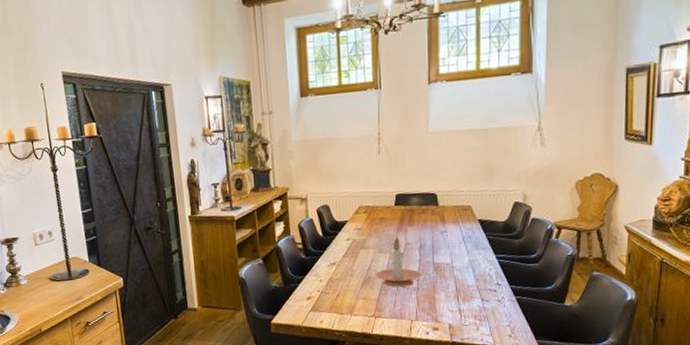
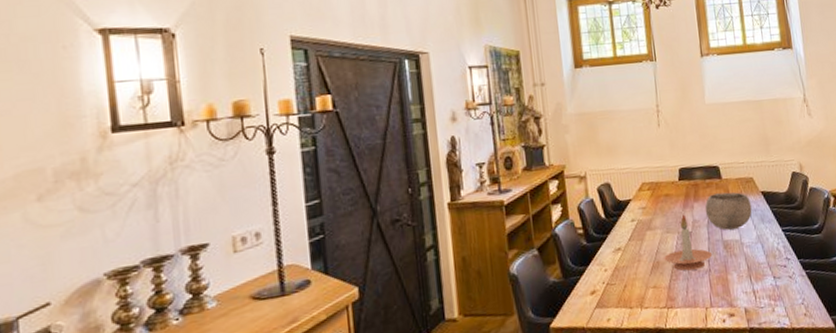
bowl: none [418,218,467,254] -> present [705,192,752,230]

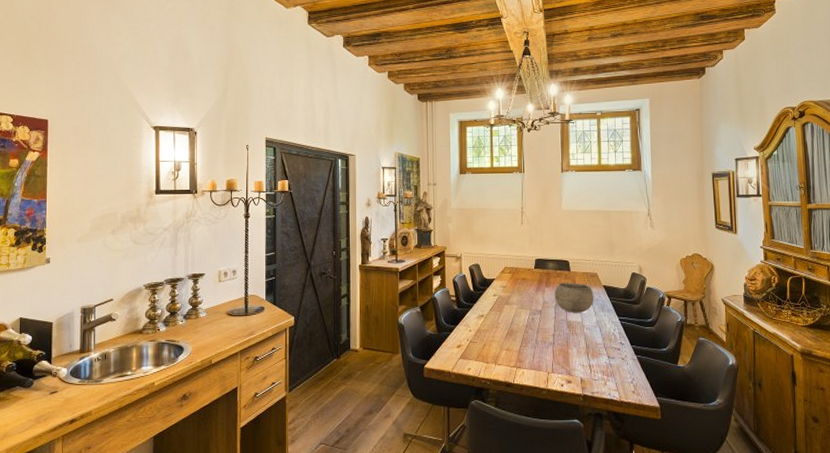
candle holder: present [664,214,713,271] -> none [517,296,557,341]

